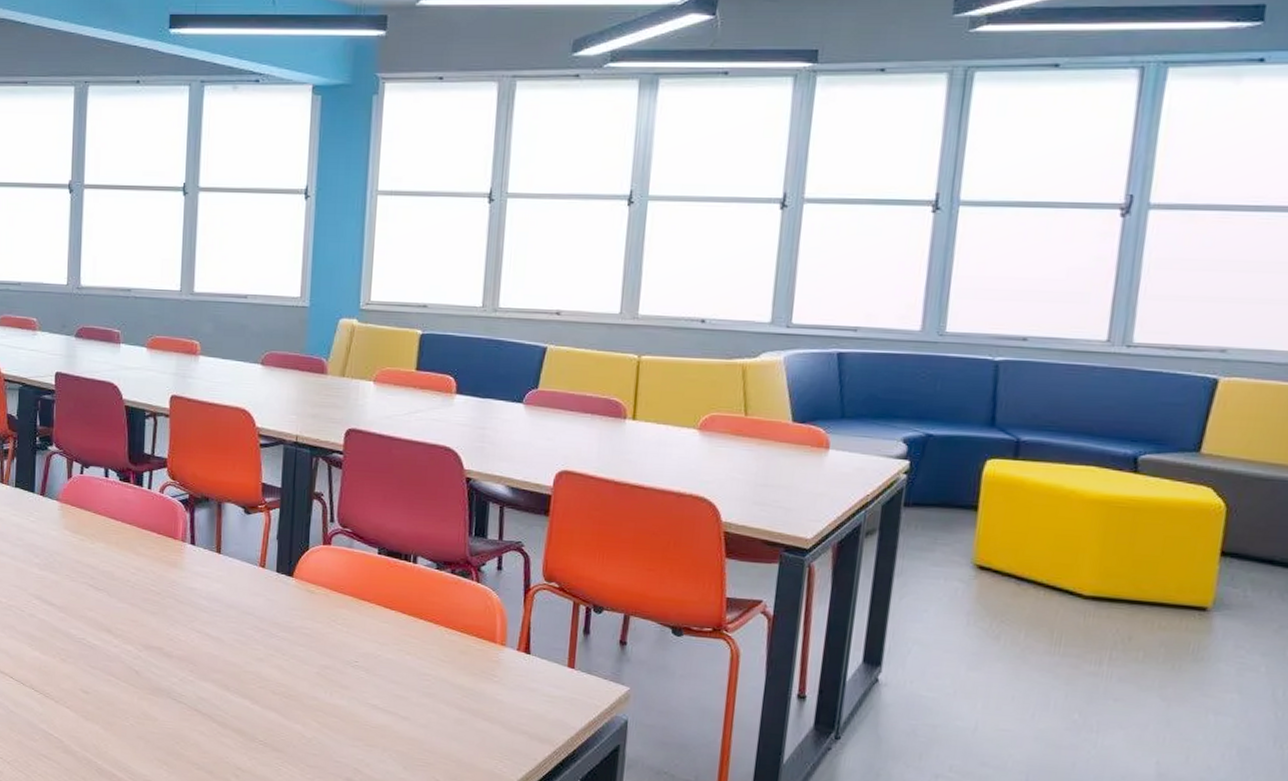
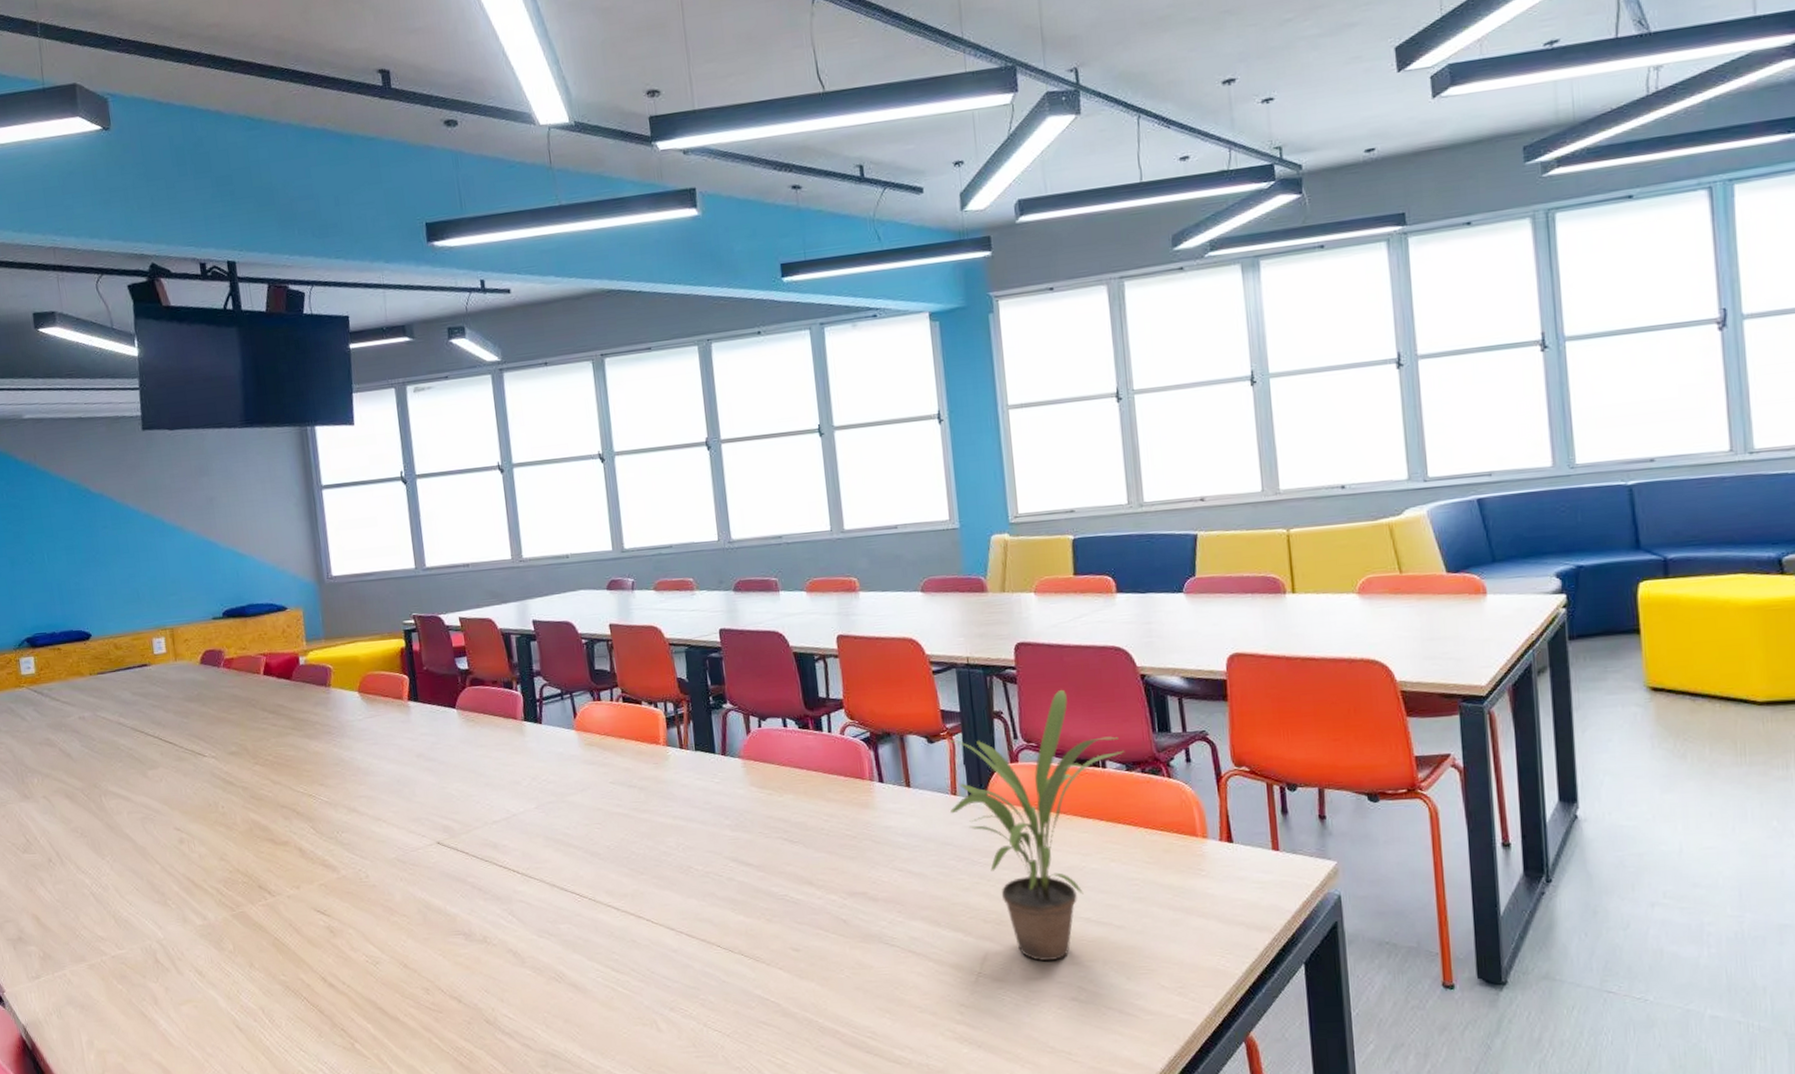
potted plant: none [256,481,437,740] -> present [950,690,1124,961]

